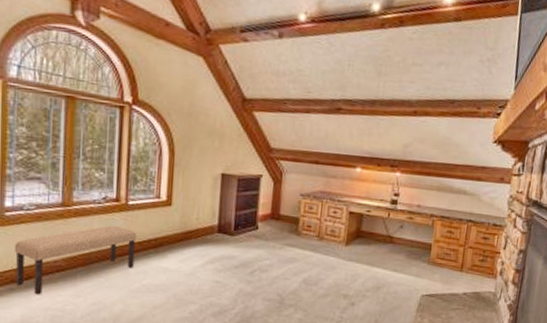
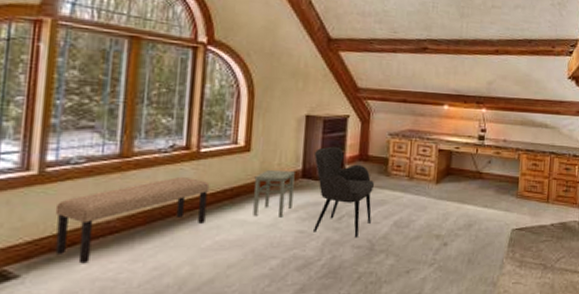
stool: none [174,224,212,268] -> present [253,170,295,217]
armchair: none [228,204,286,291] -> present [313,146,375,238]

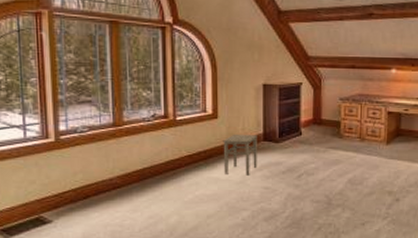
bench: present [55,176,210,264] -> none [71,141,187,213]
armchair: present [313,146,375,238] -> none [272,112,329,194]

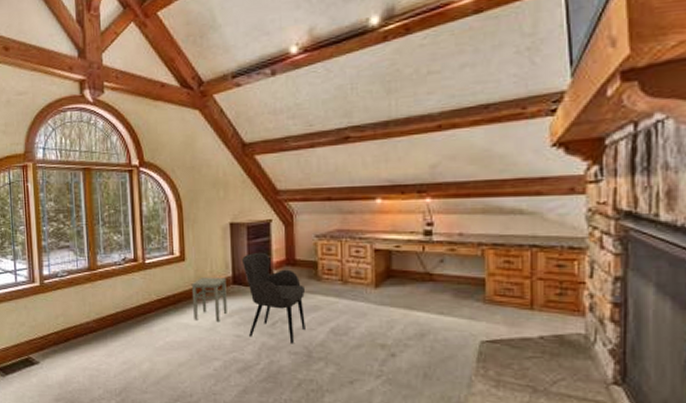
armchair: none [272,112,329,194] -> present [241,252,306,344]

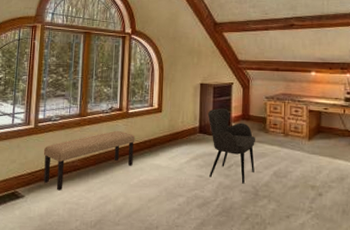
bench: none [53,285,156,356] -> present [43,130,135,191]
stool: present [191,278,227,322] -> none [165,127,194,164]

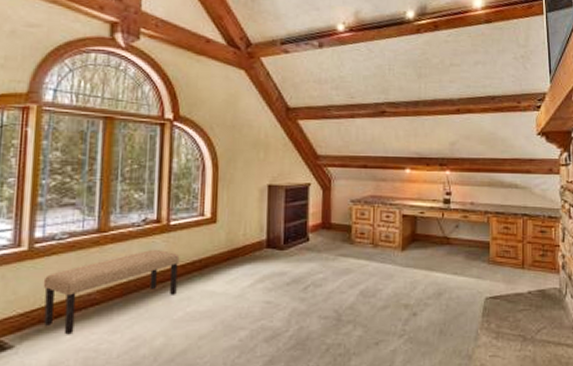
armchair: present [207,108,256,184] -> none [277,215,339,308]

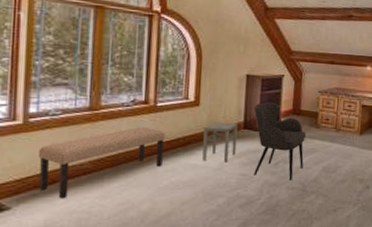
stool: none [220,241,260,288] -> present [202,122,238,162]
armchair: none [277,215,339,308] -> present [253,102,307,181]

